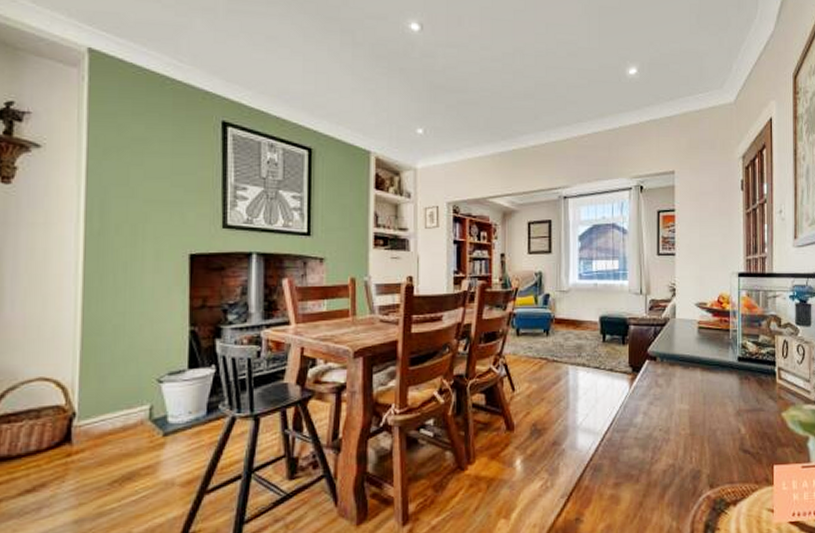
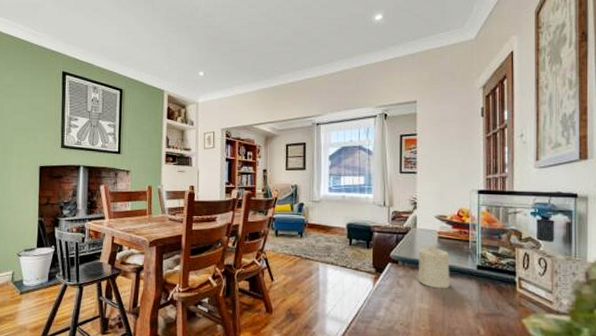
candle: none [677,337,711,386] -> present [417,245,450,289]

